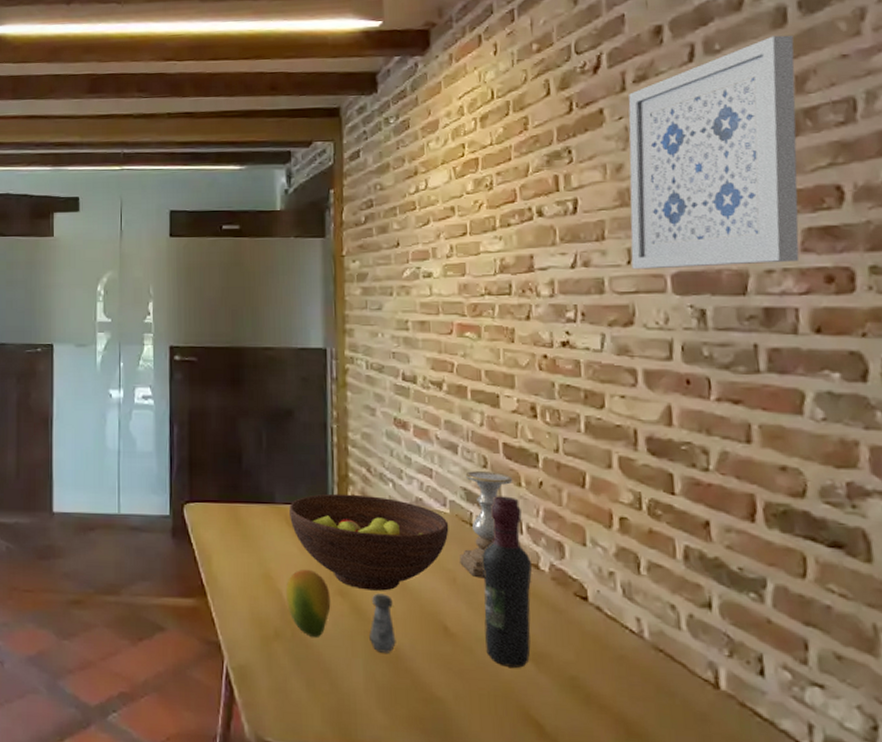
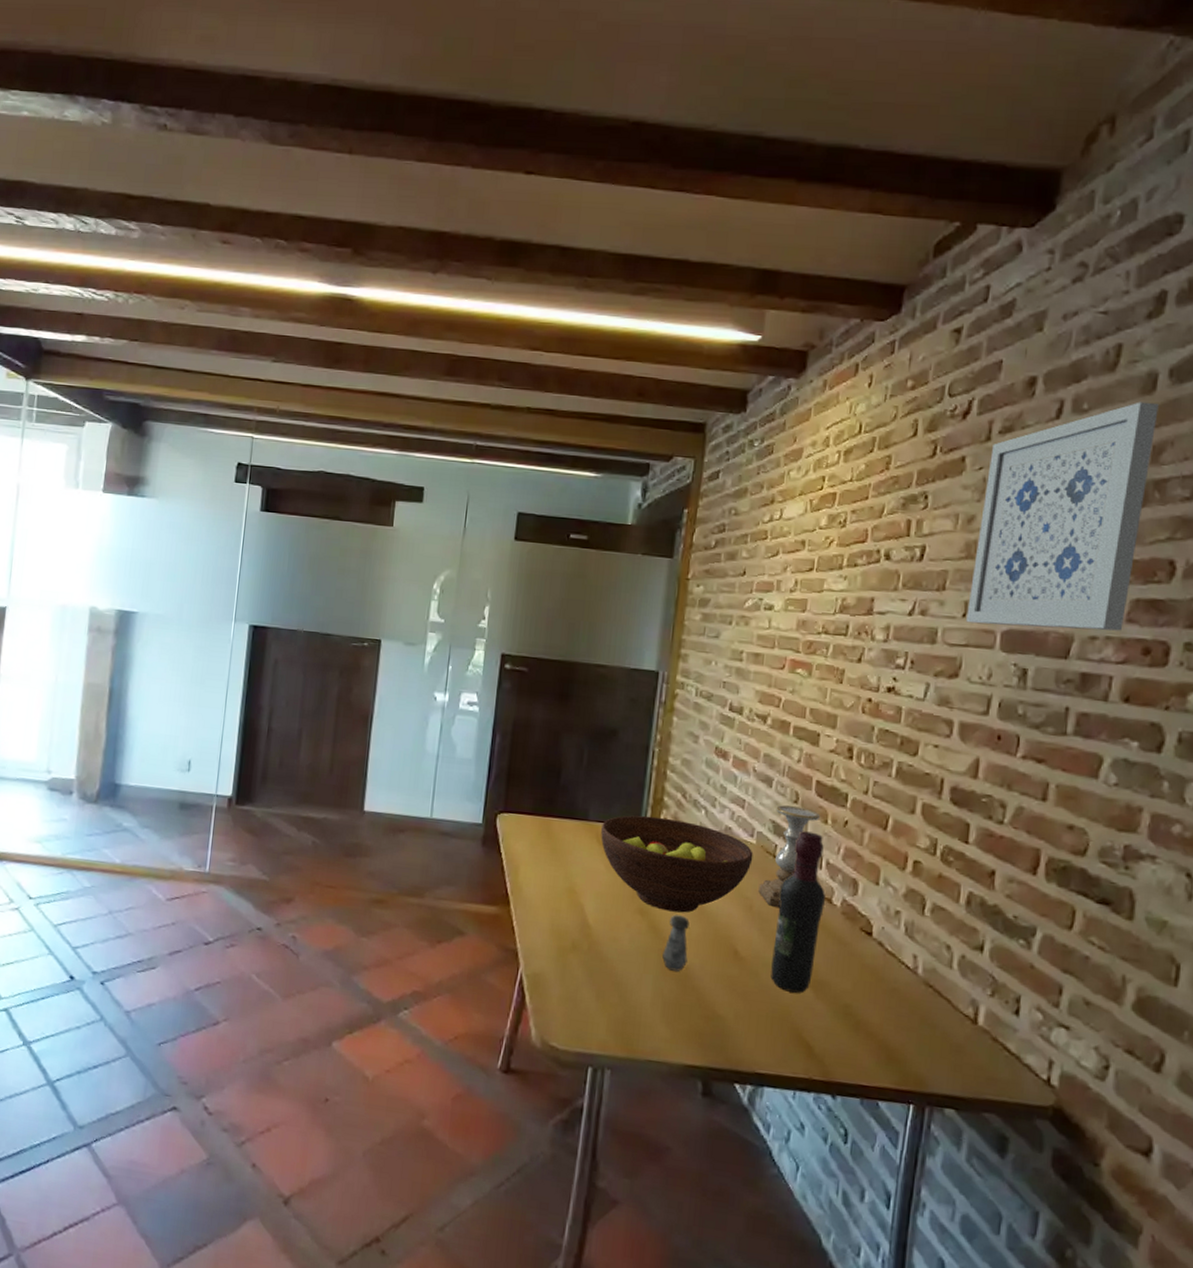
fruit: present [285,569,331,637] -> none [587,886,631,952]

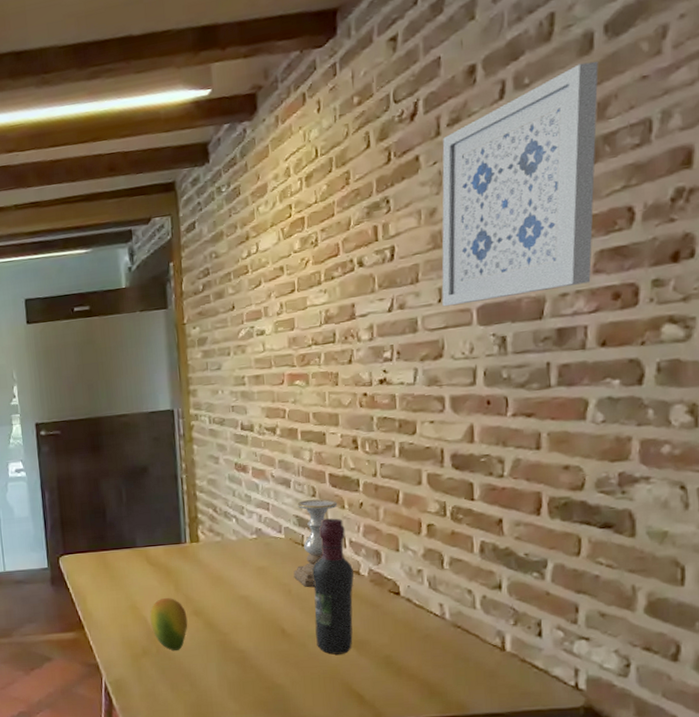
fruit: none [587,886,631,952] -> present [149,597,188,651]
fruit bowl: present [601,815,753,913] -> none [149,531,285,609]
salt shaker: present [662,915,690,972] -> none [221,610,243,656]

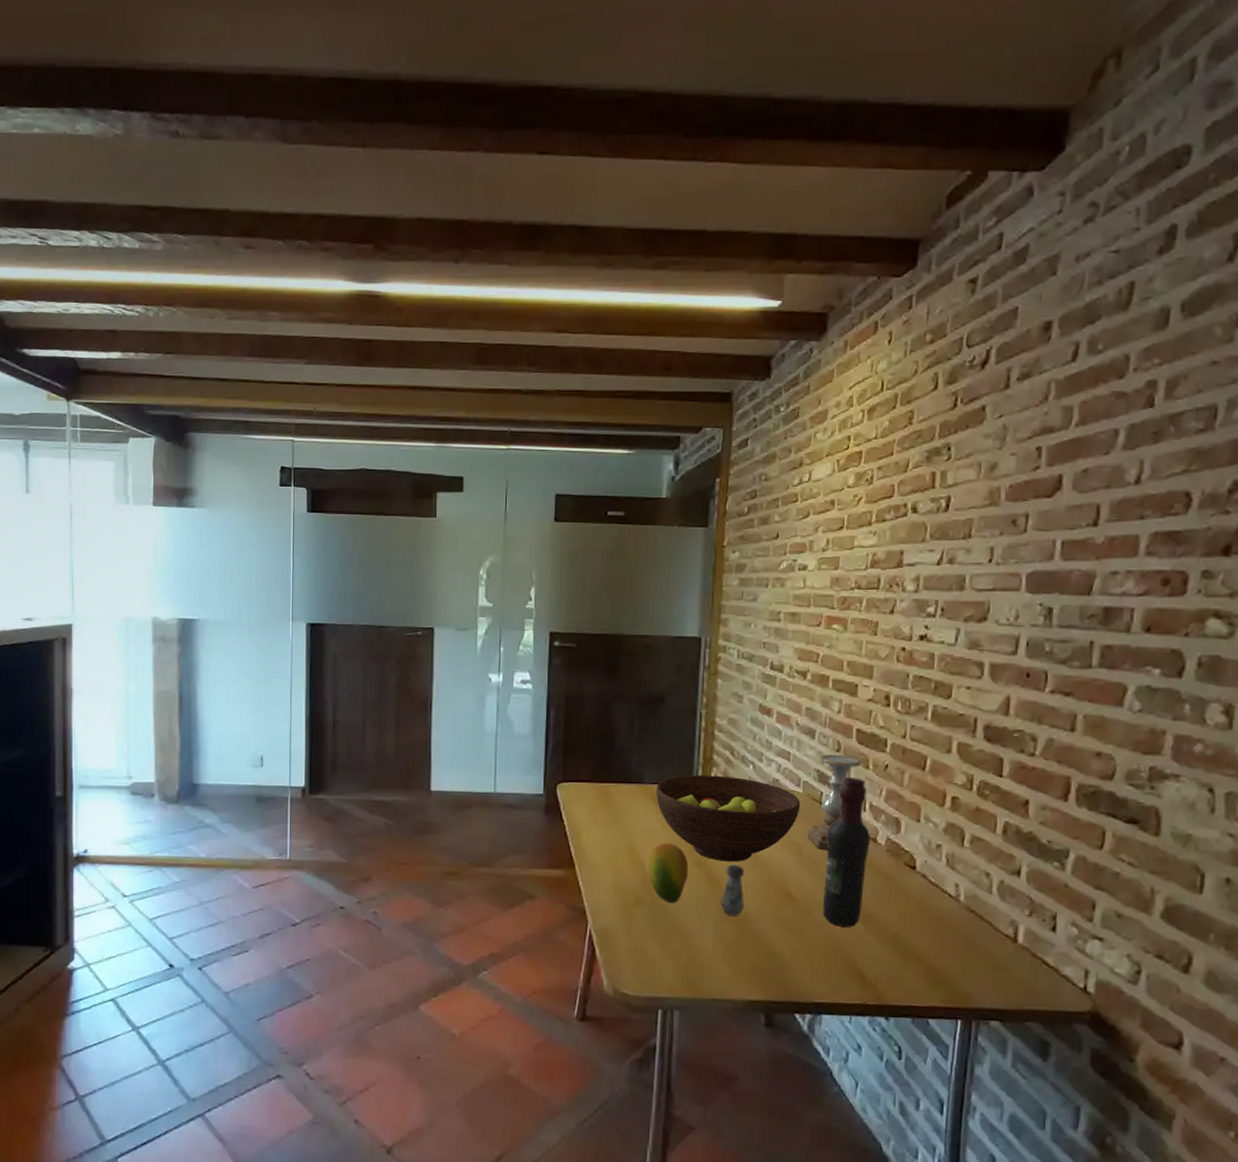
fruit bowl: none [149,531,285,609] -> present [656,774,801,862]
salt shaker: none [221,610,243,656] -> present [721,864,744,916]
wall art: present [441,61,599,307] -> none [992,338,1172,568]

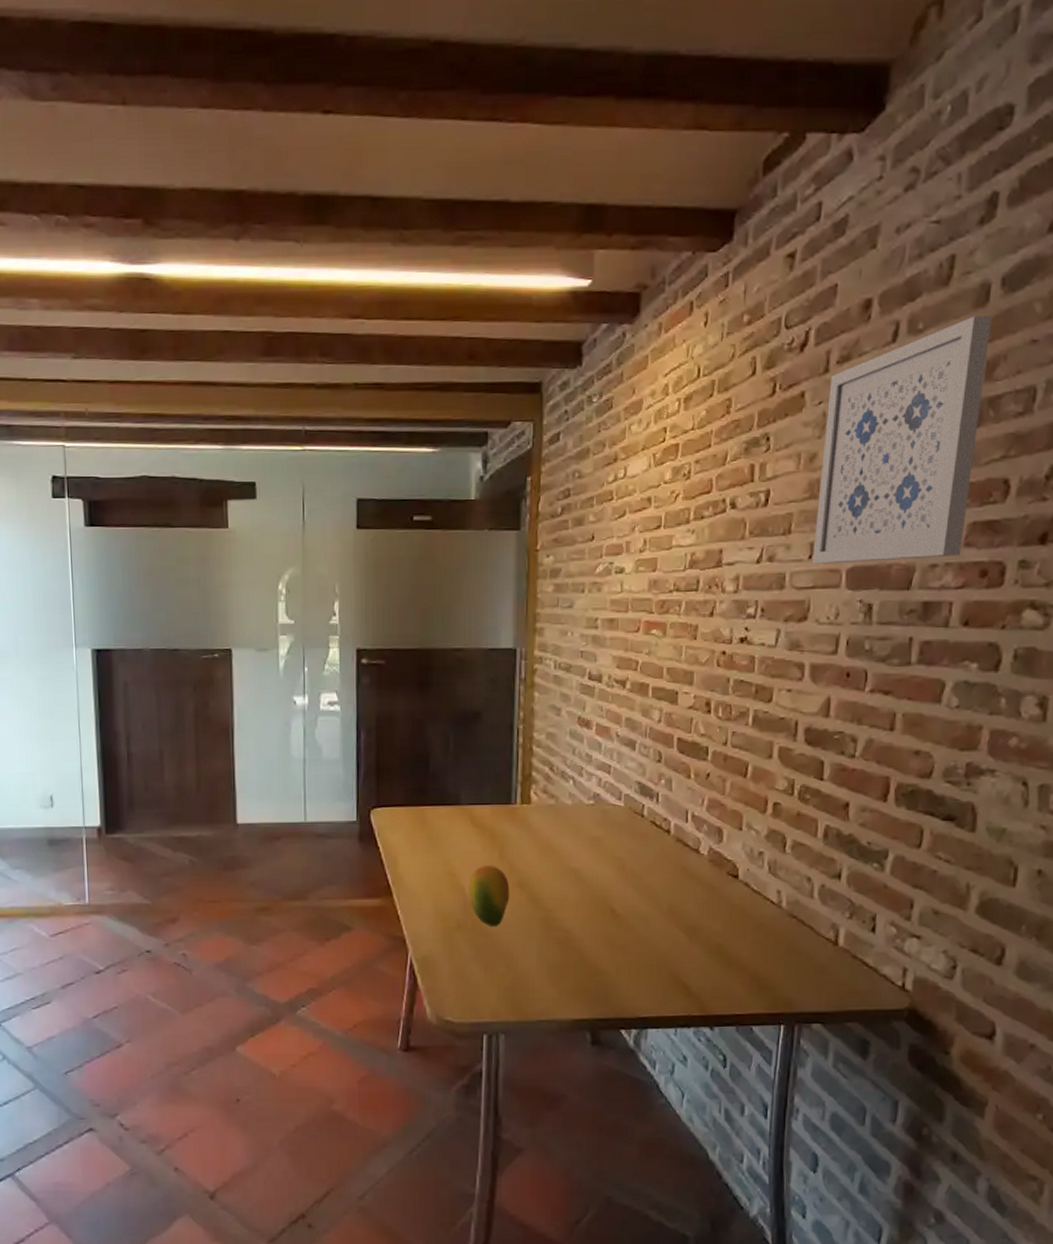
fruit bowl: present [656,774,801,862] -> none [474,792,622,881]
salt shaker: present [721,864,744,916] -> none [544,883,568,936]
candle holder: present [807,755,862,850] -> none [630,766,684,863]
wine bottle: present [823,777,870,927] -> none [647,788,693,940]
wall art: none [992,338,1172,568] -> present [812,315,992,564]

